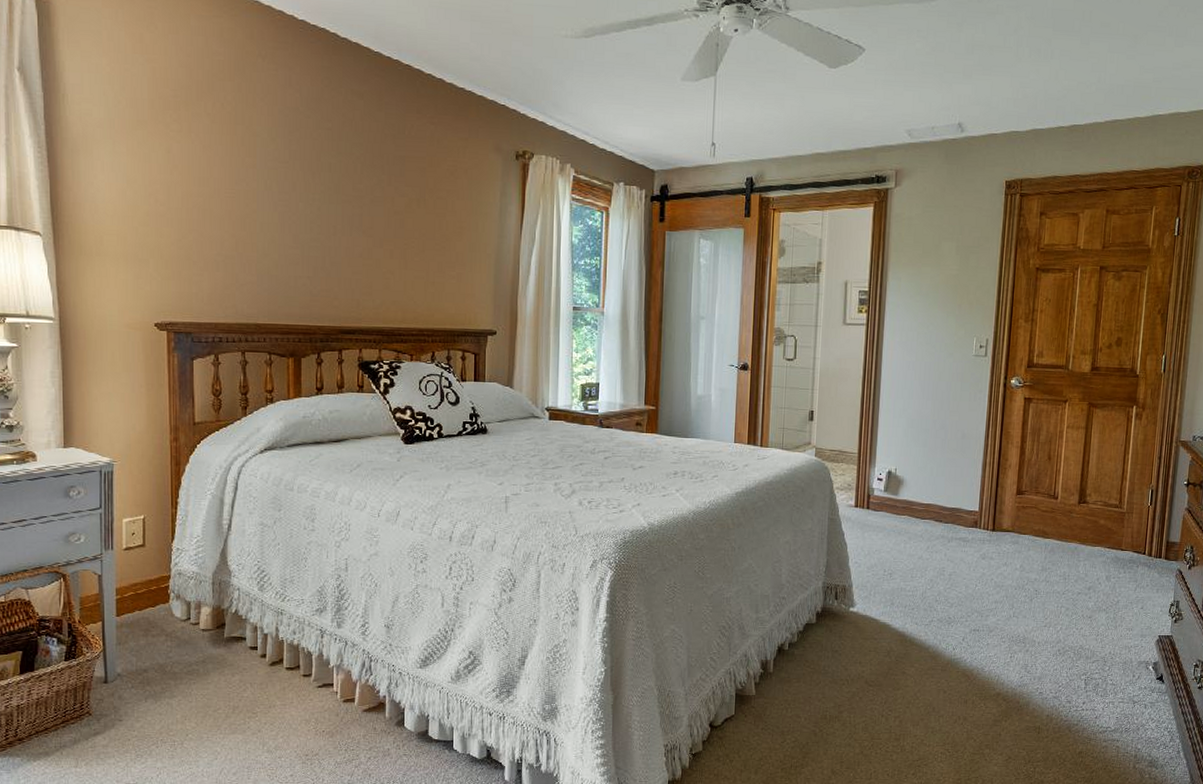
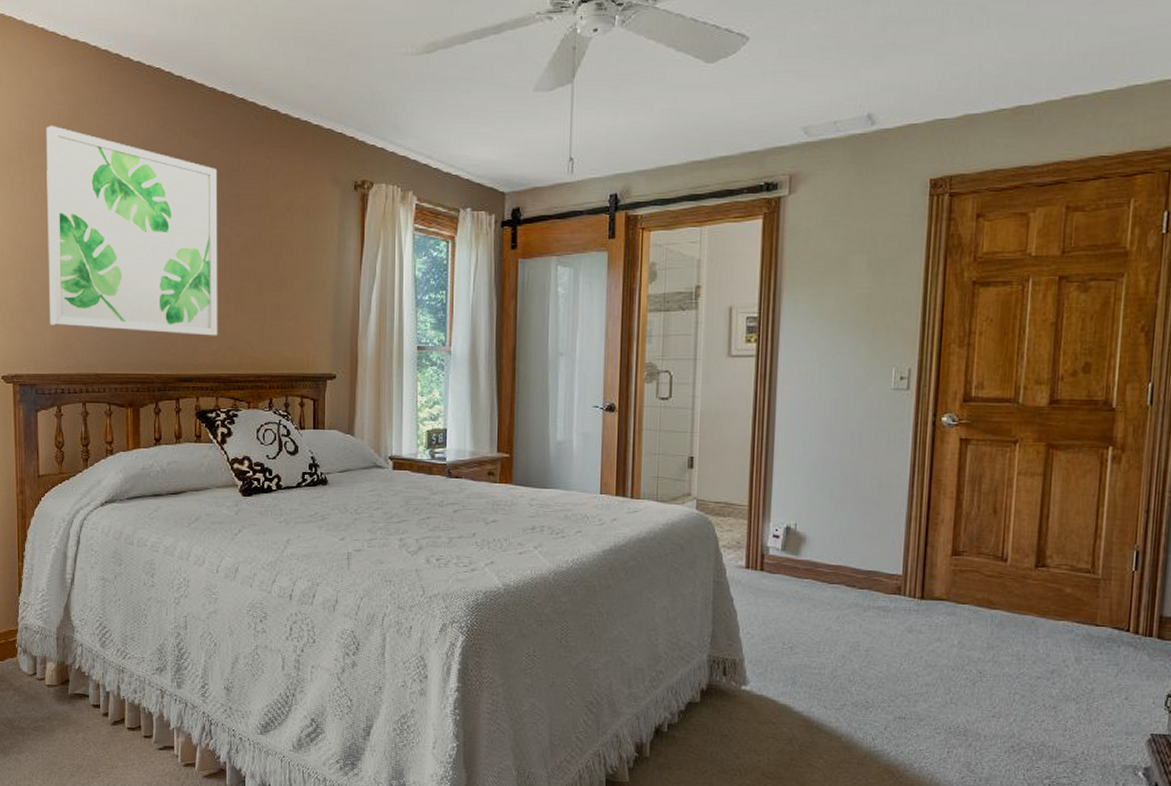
wall art: none [205,75,383,291] -> present [46,125,218,336]

